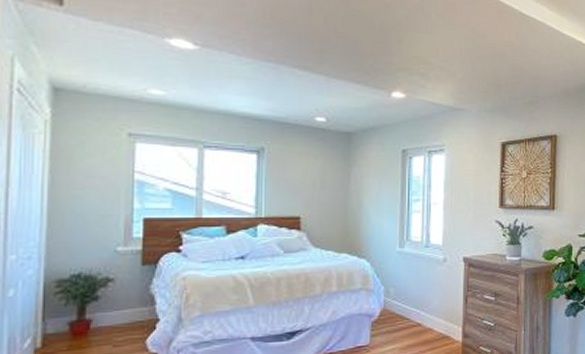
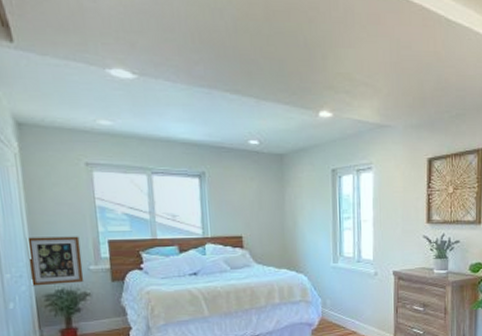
wall art: none [42,213,109,270] -> present [26,236,84,286]

